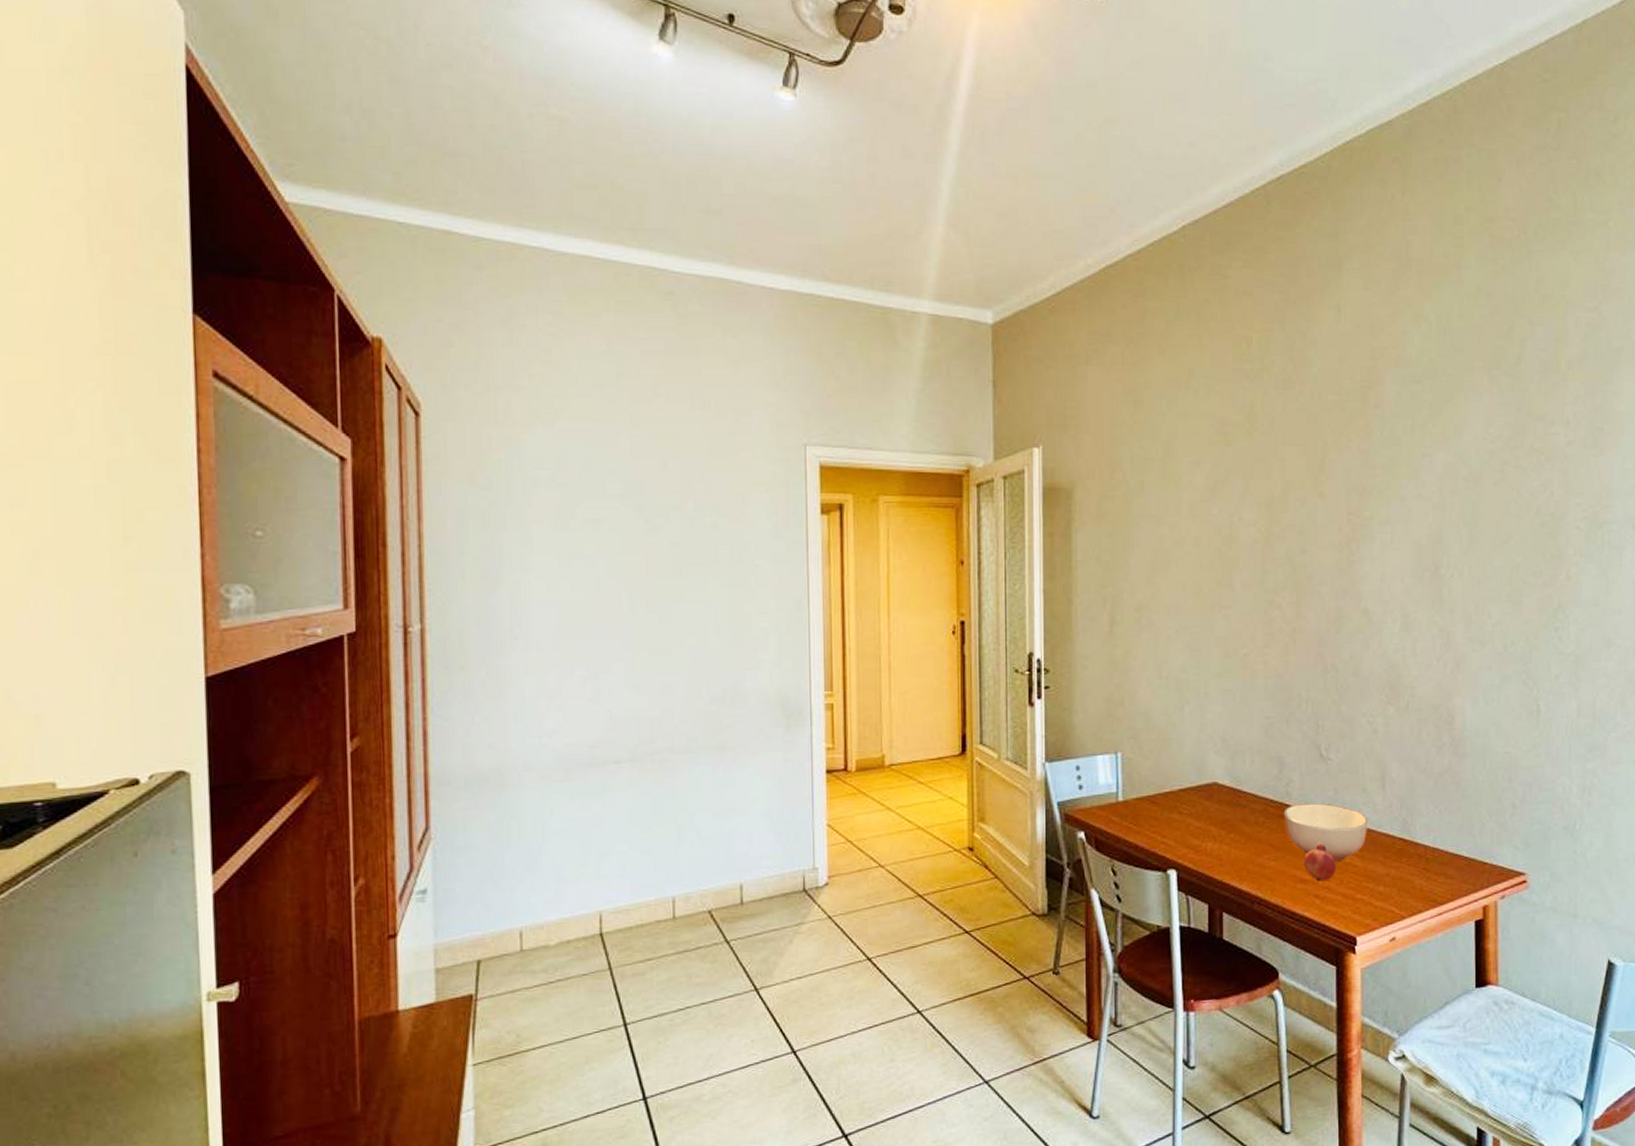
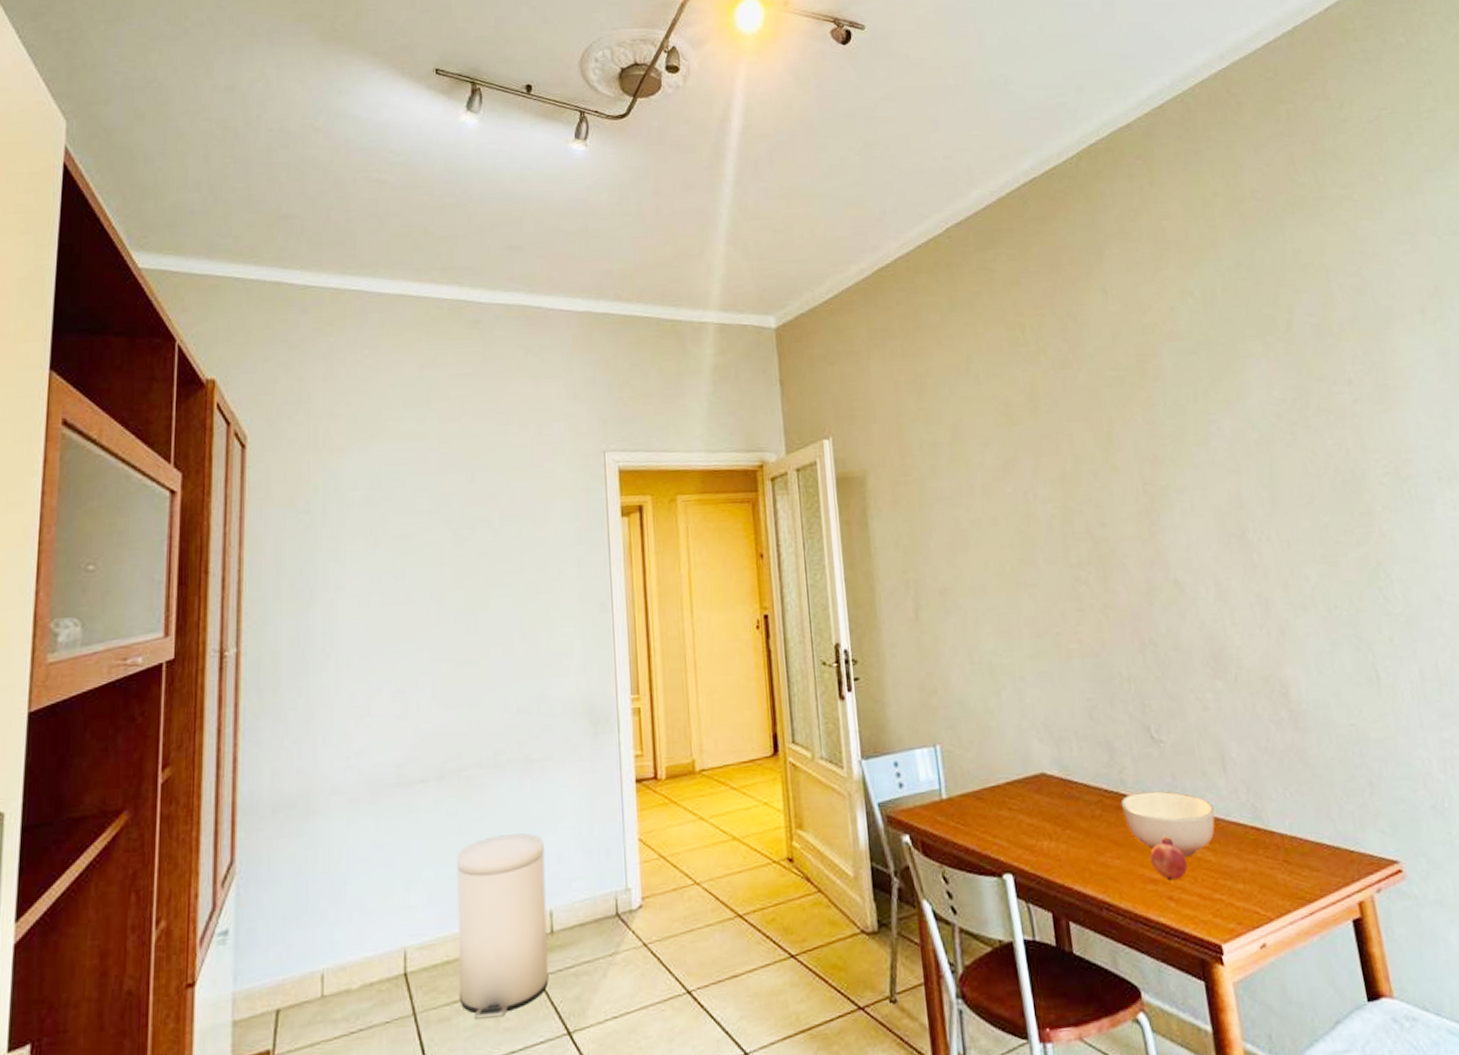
pedal bin: none [649,814,738,975] -> present [456,833,549,1019]

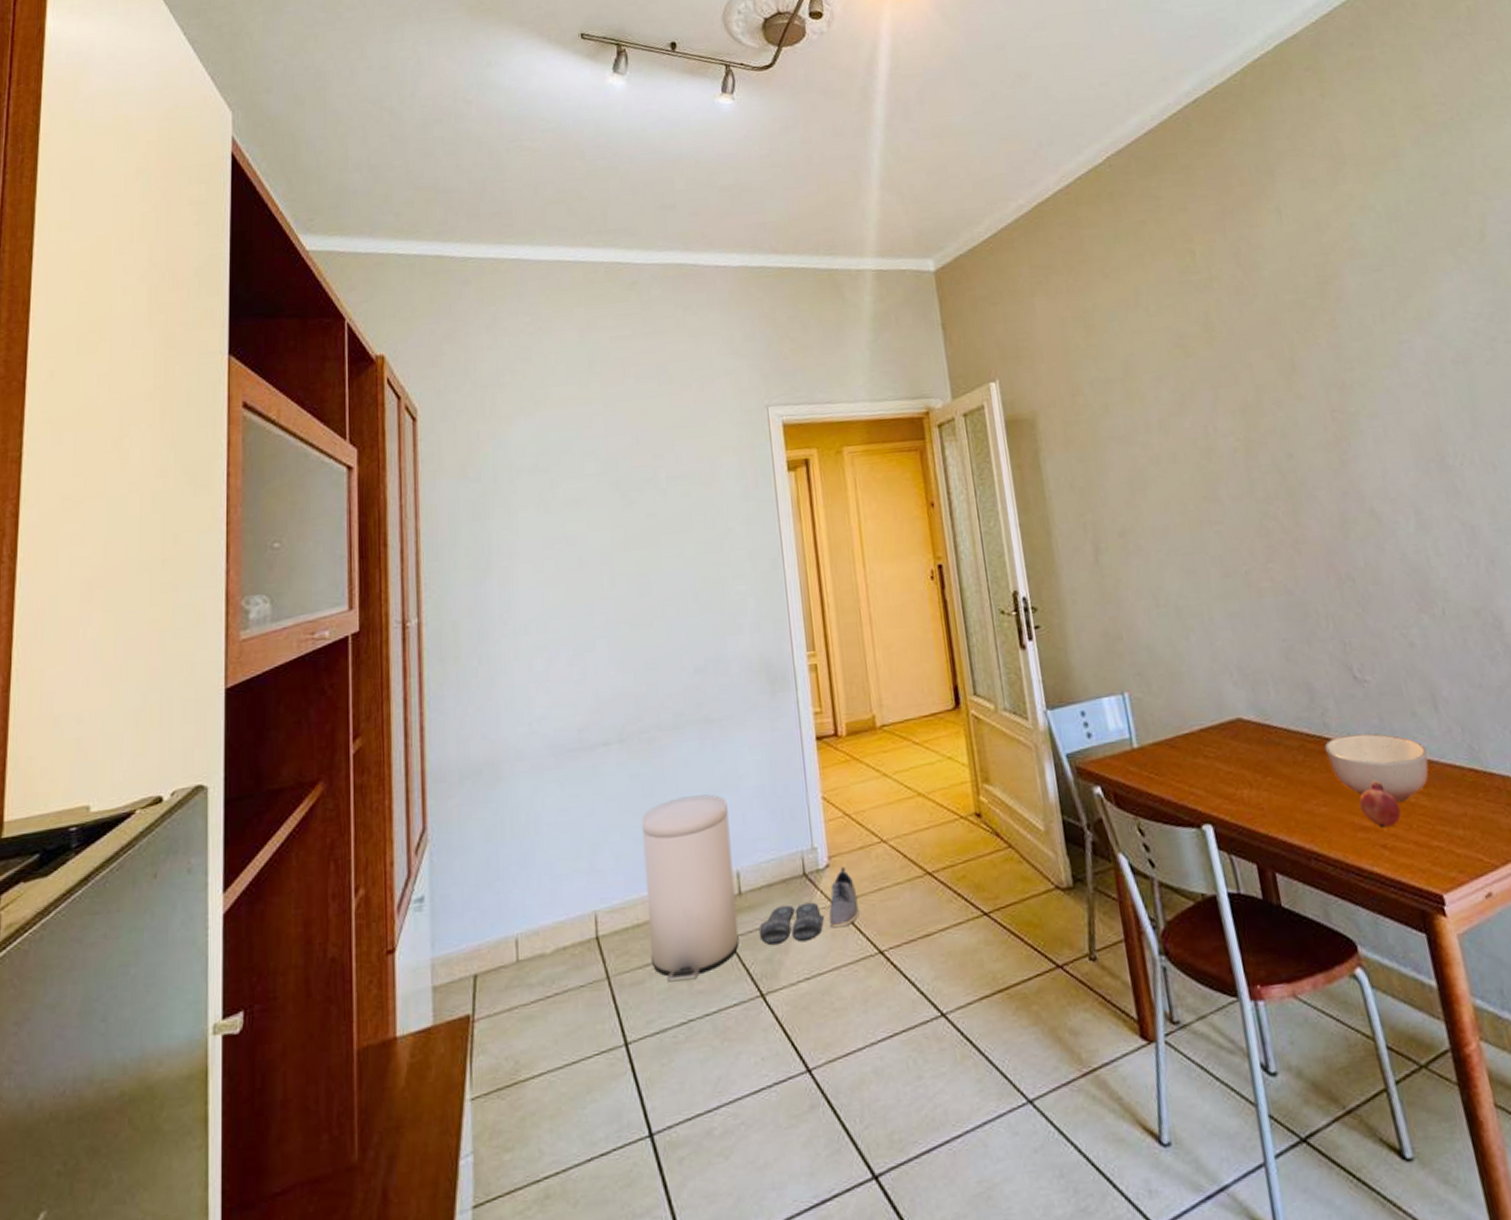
slippers: none [569,942,635,984] -> present [758,902,825,946]
shoe: none [640,907,669,968] -> present [829,866,859,928]

